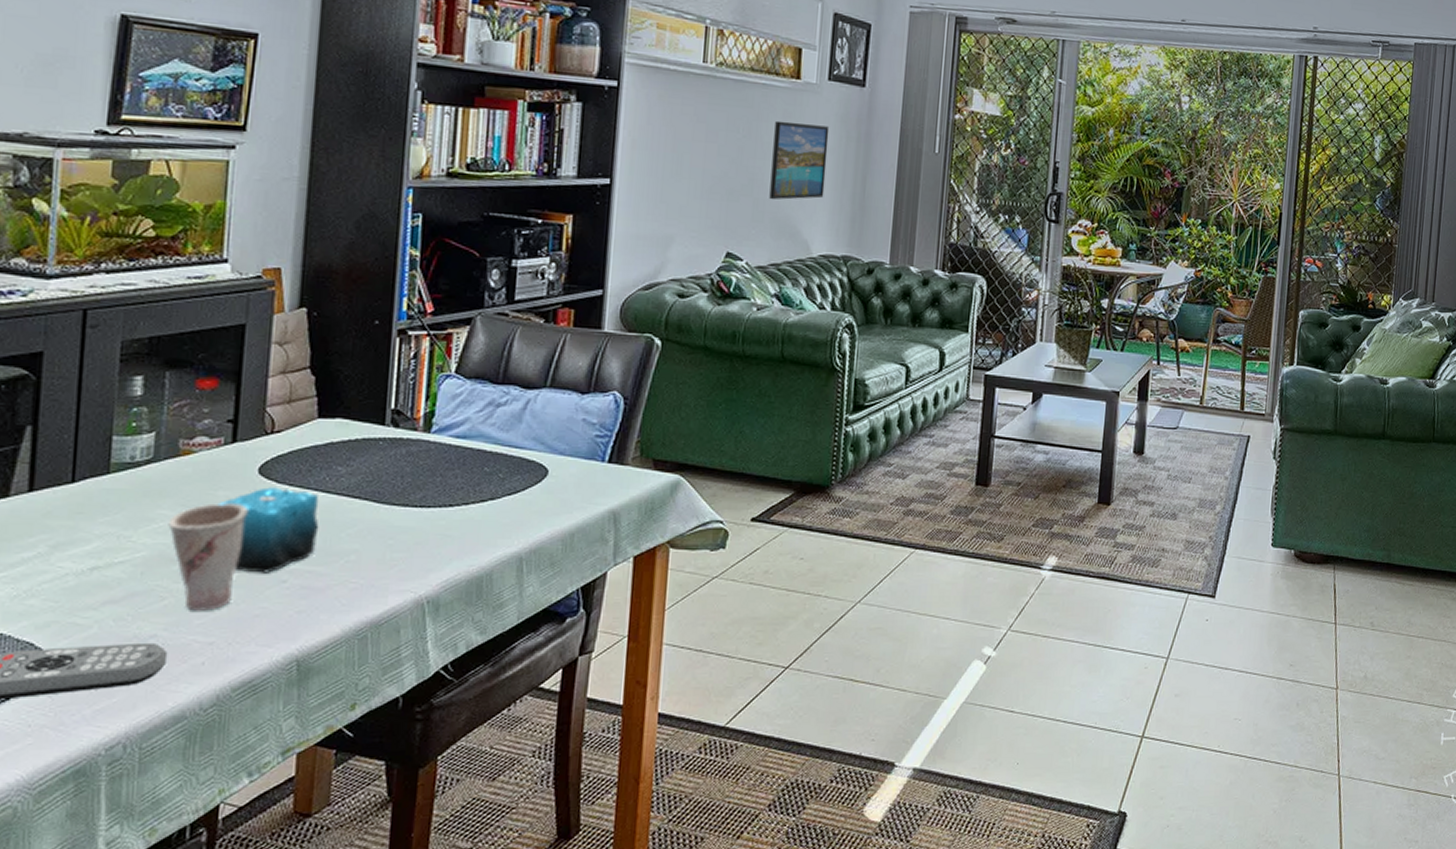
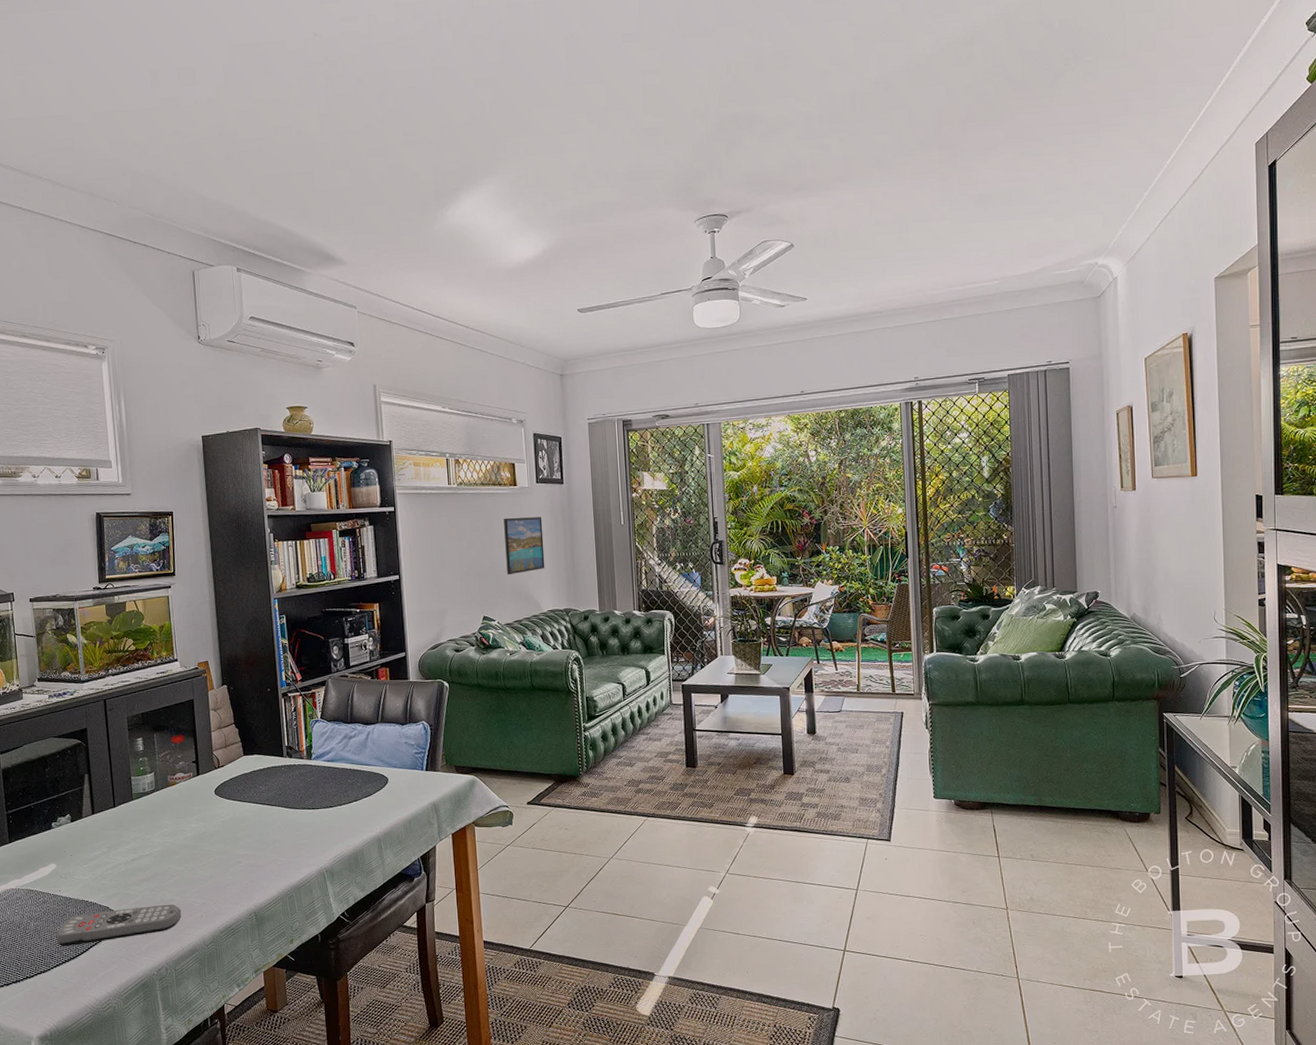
cup: present [168,503,248,611] -> none [169,814,213,883]
candle: present [217,474,319,573] -> none [194,793,255,858]

